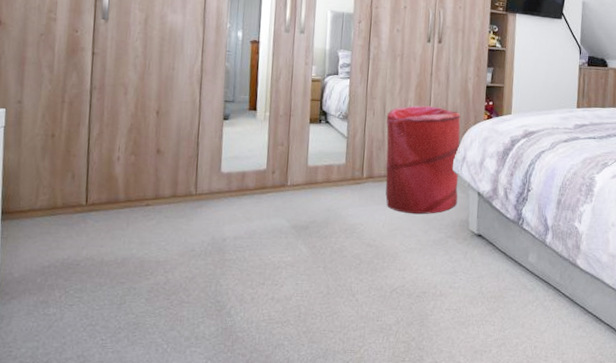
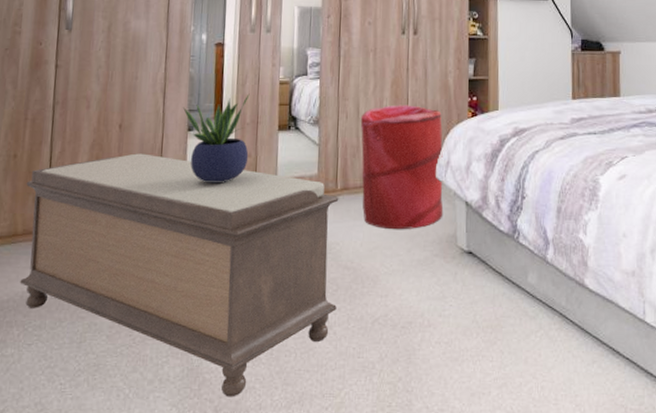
bench: none [60,138,364,353] -> present [20,153,339,397]
potted plant: none [219,88,283,168] -> present [183,93,250,184]

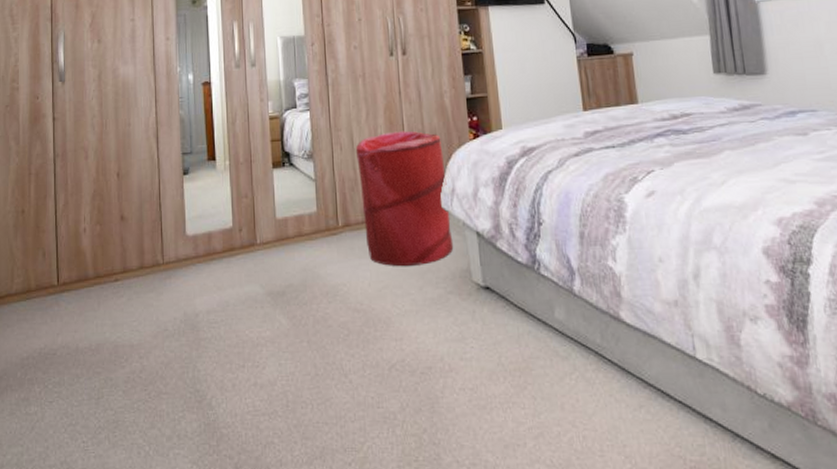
bench: present [20,153,339,397] -> none [35,201,350,453]
potted plant: present [183,93,250,184] -> none [177,131,245,228]

